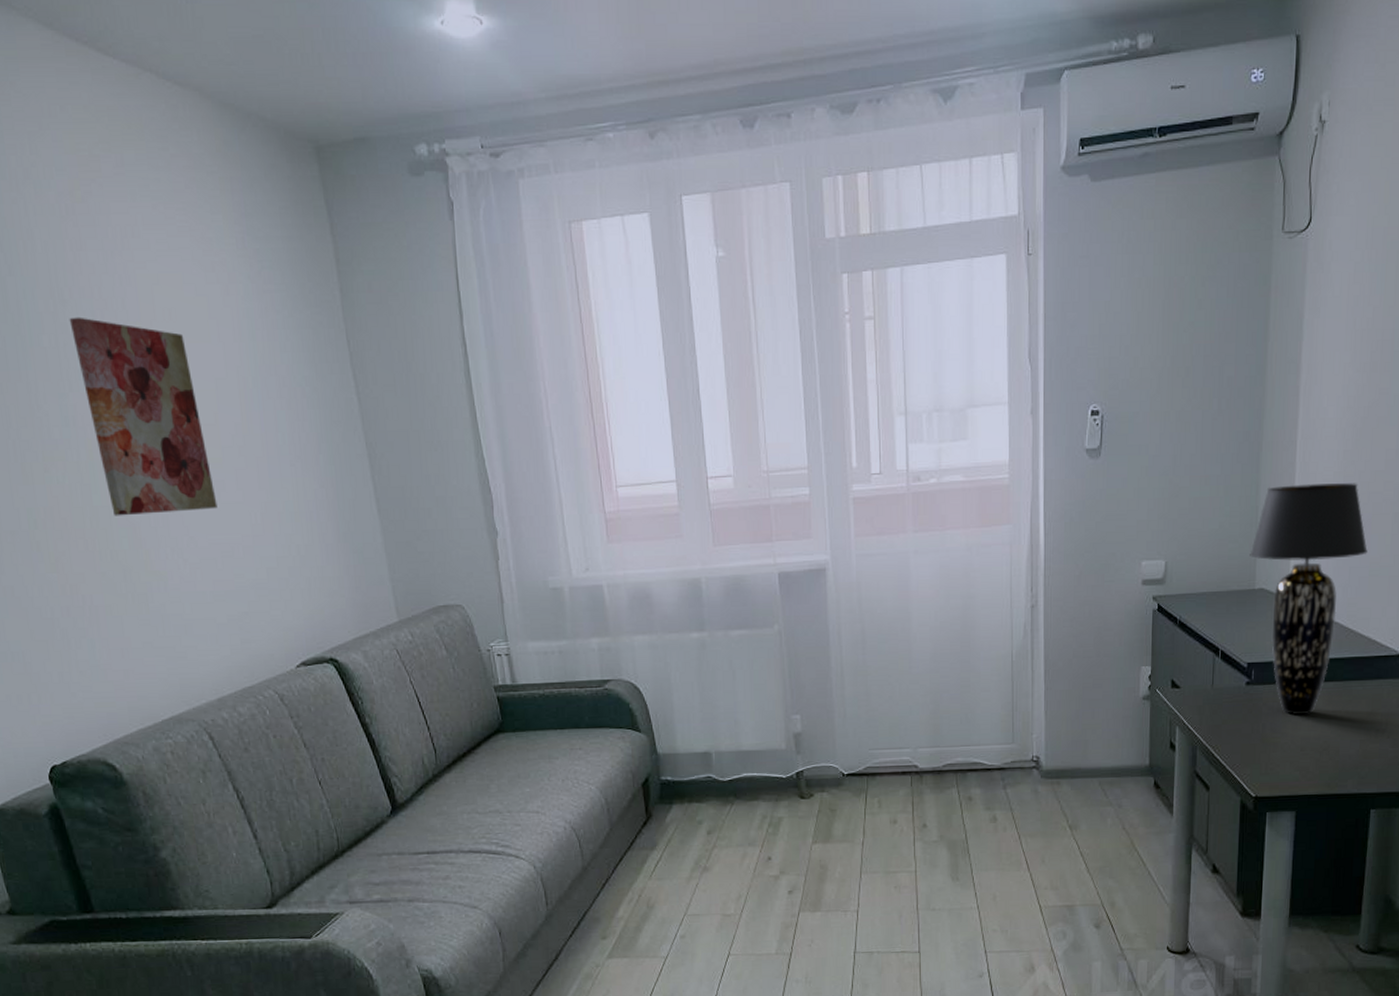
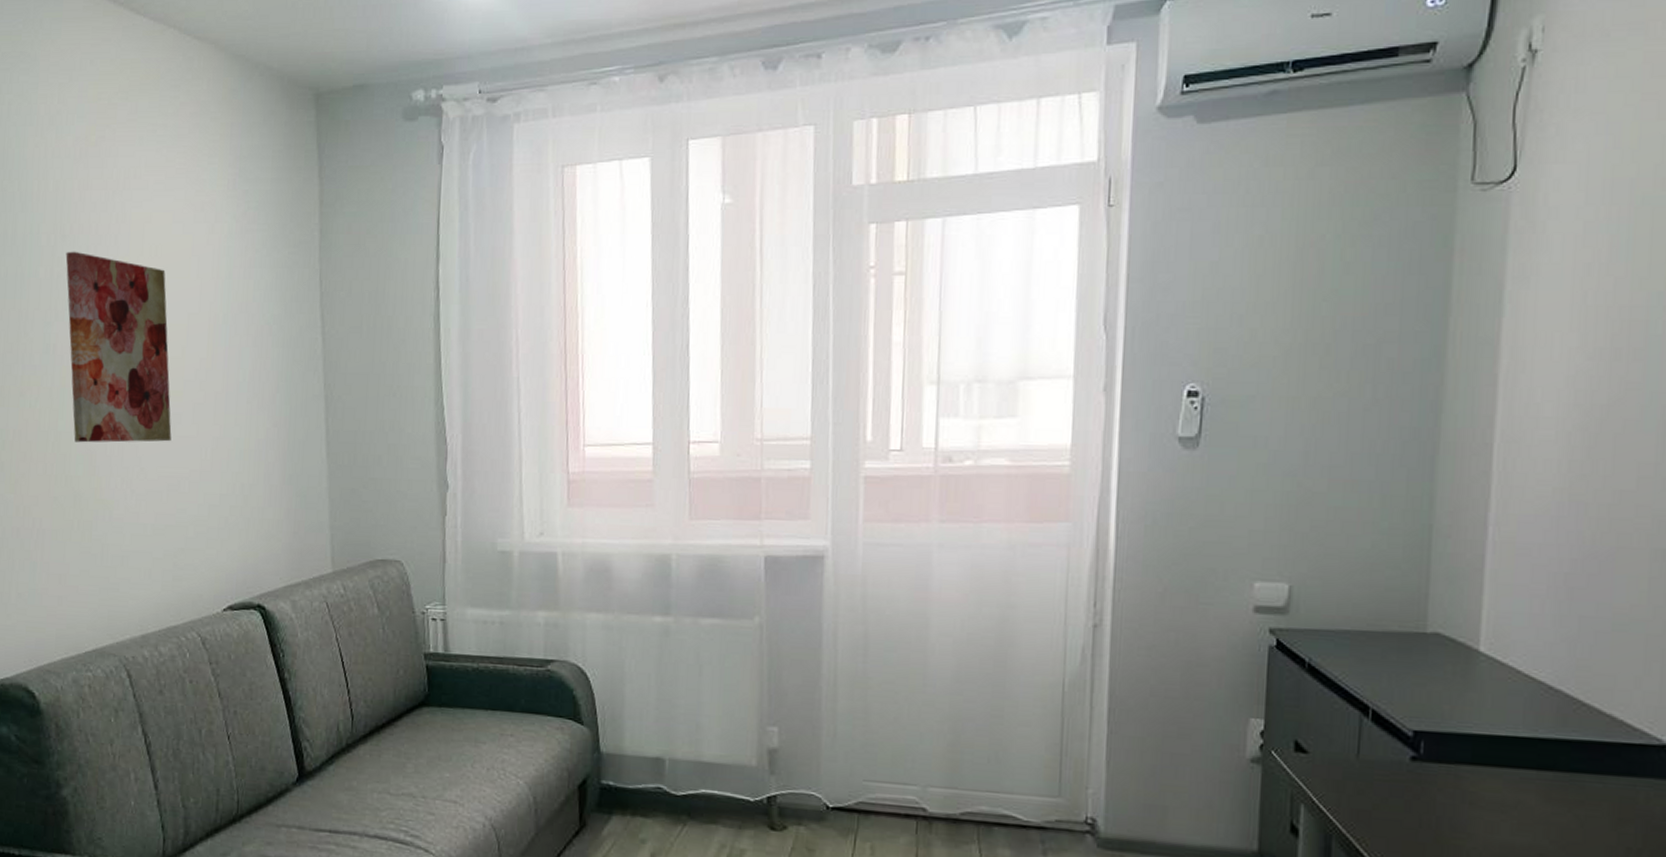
table lamp: present [1249,483,1368,716] -> none [1418,500,1609,812]

